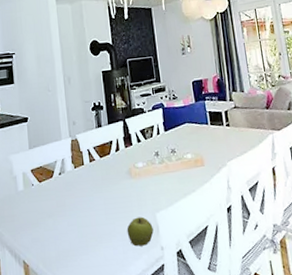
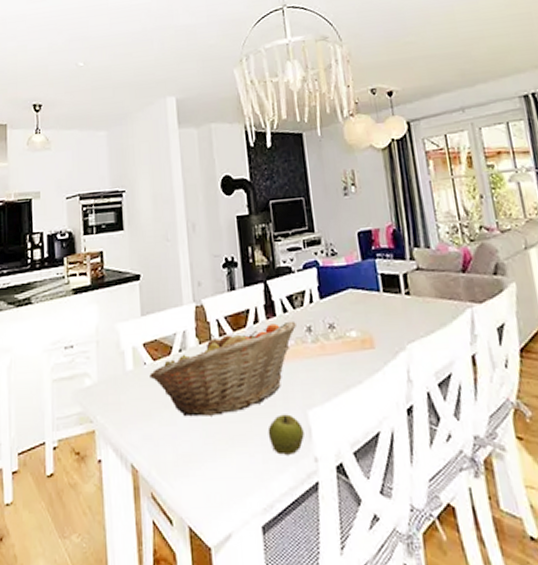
fruit basket: none [36,148,147,223] -> present [149,321,296,417]

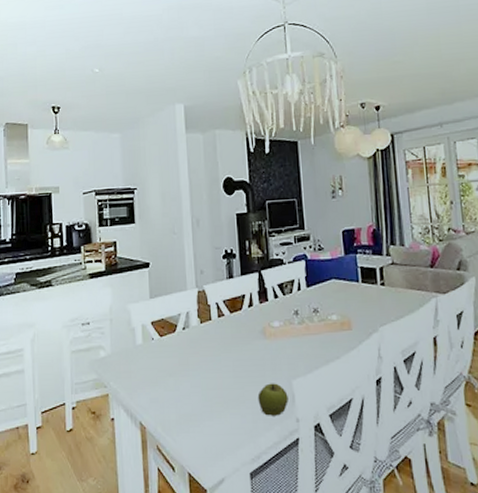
fruit basket: present [149,321,296,417] -> none [157,305,285,384]

